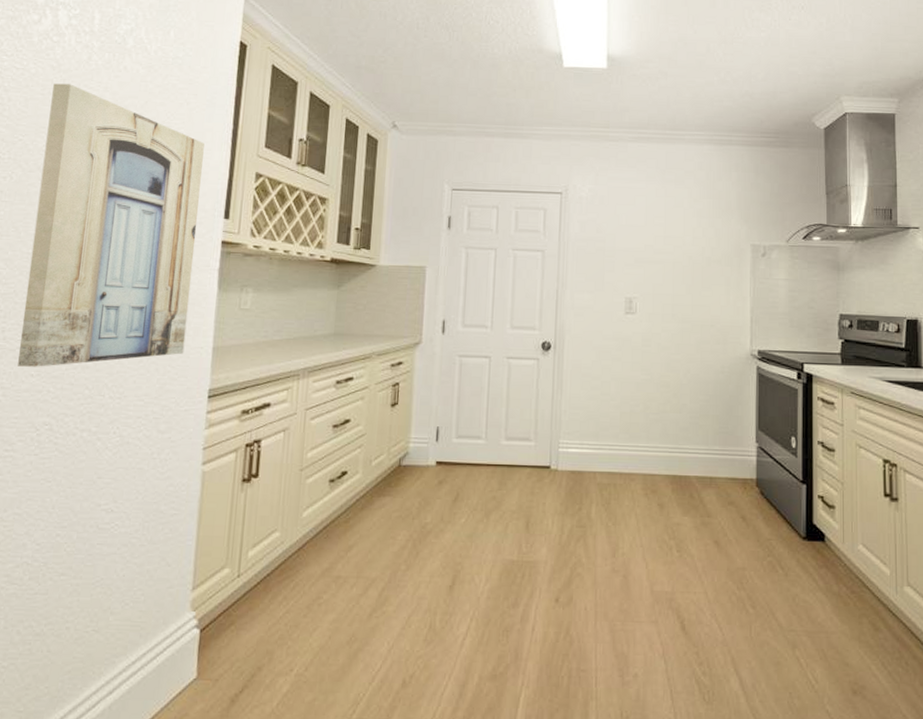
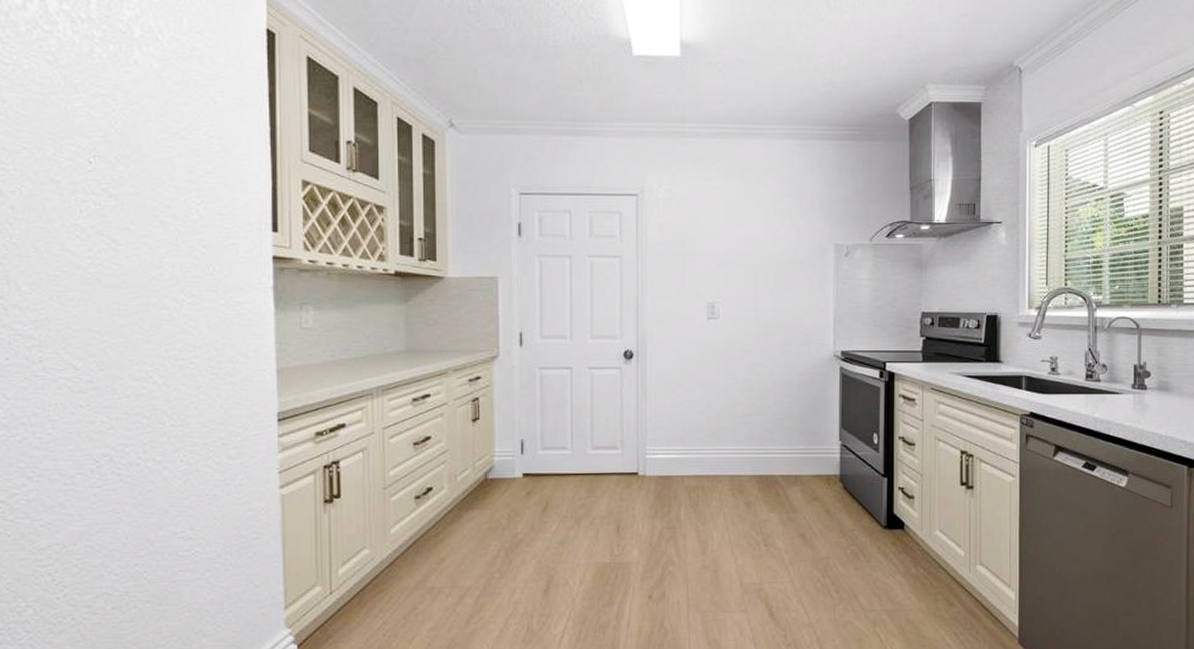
wall art: present [18,83,205,367] -> none [53,81,246,397]

